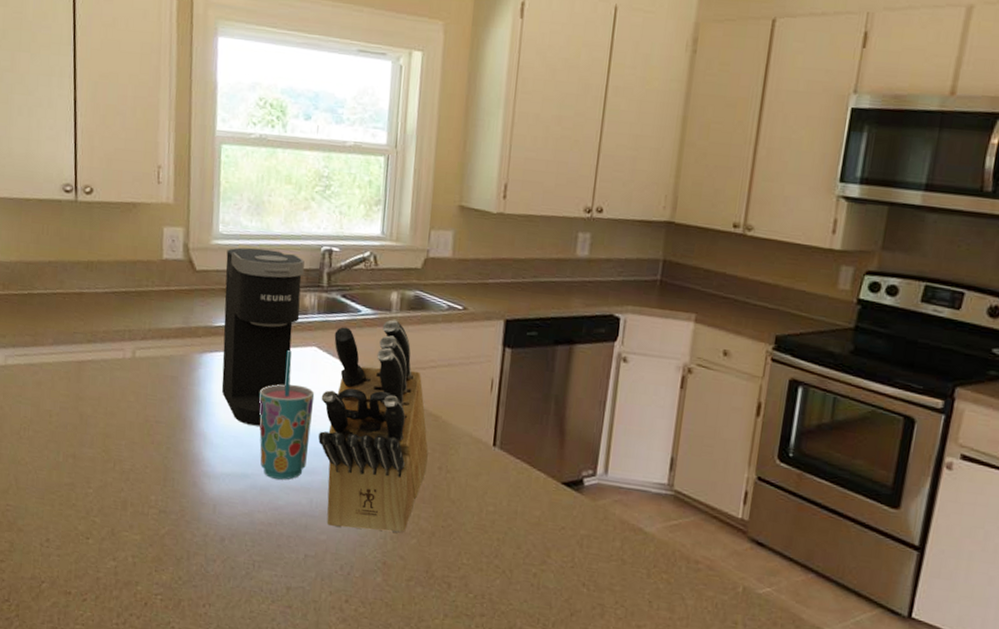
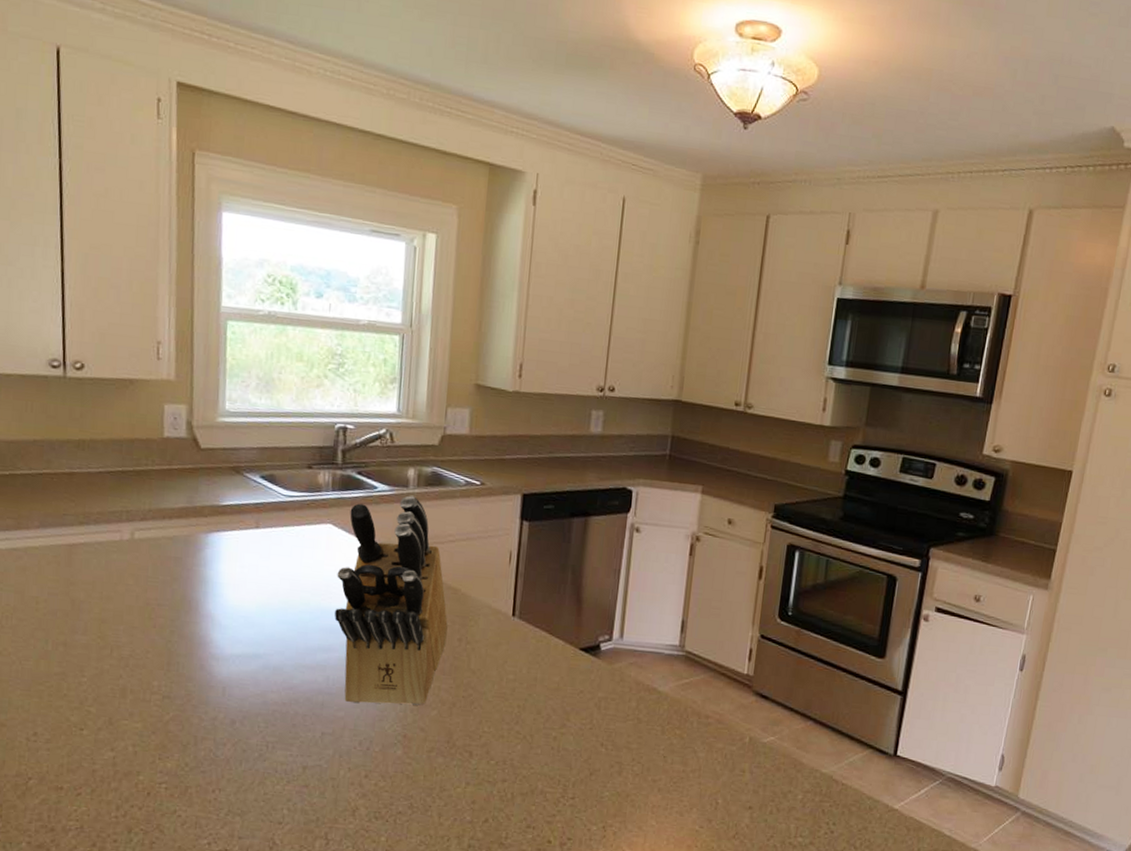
coffee maker: present [221,247,305,426] -> none [230,425,318,605]
cup: present [259,350,315,480] -> none [270,528,330,659]

